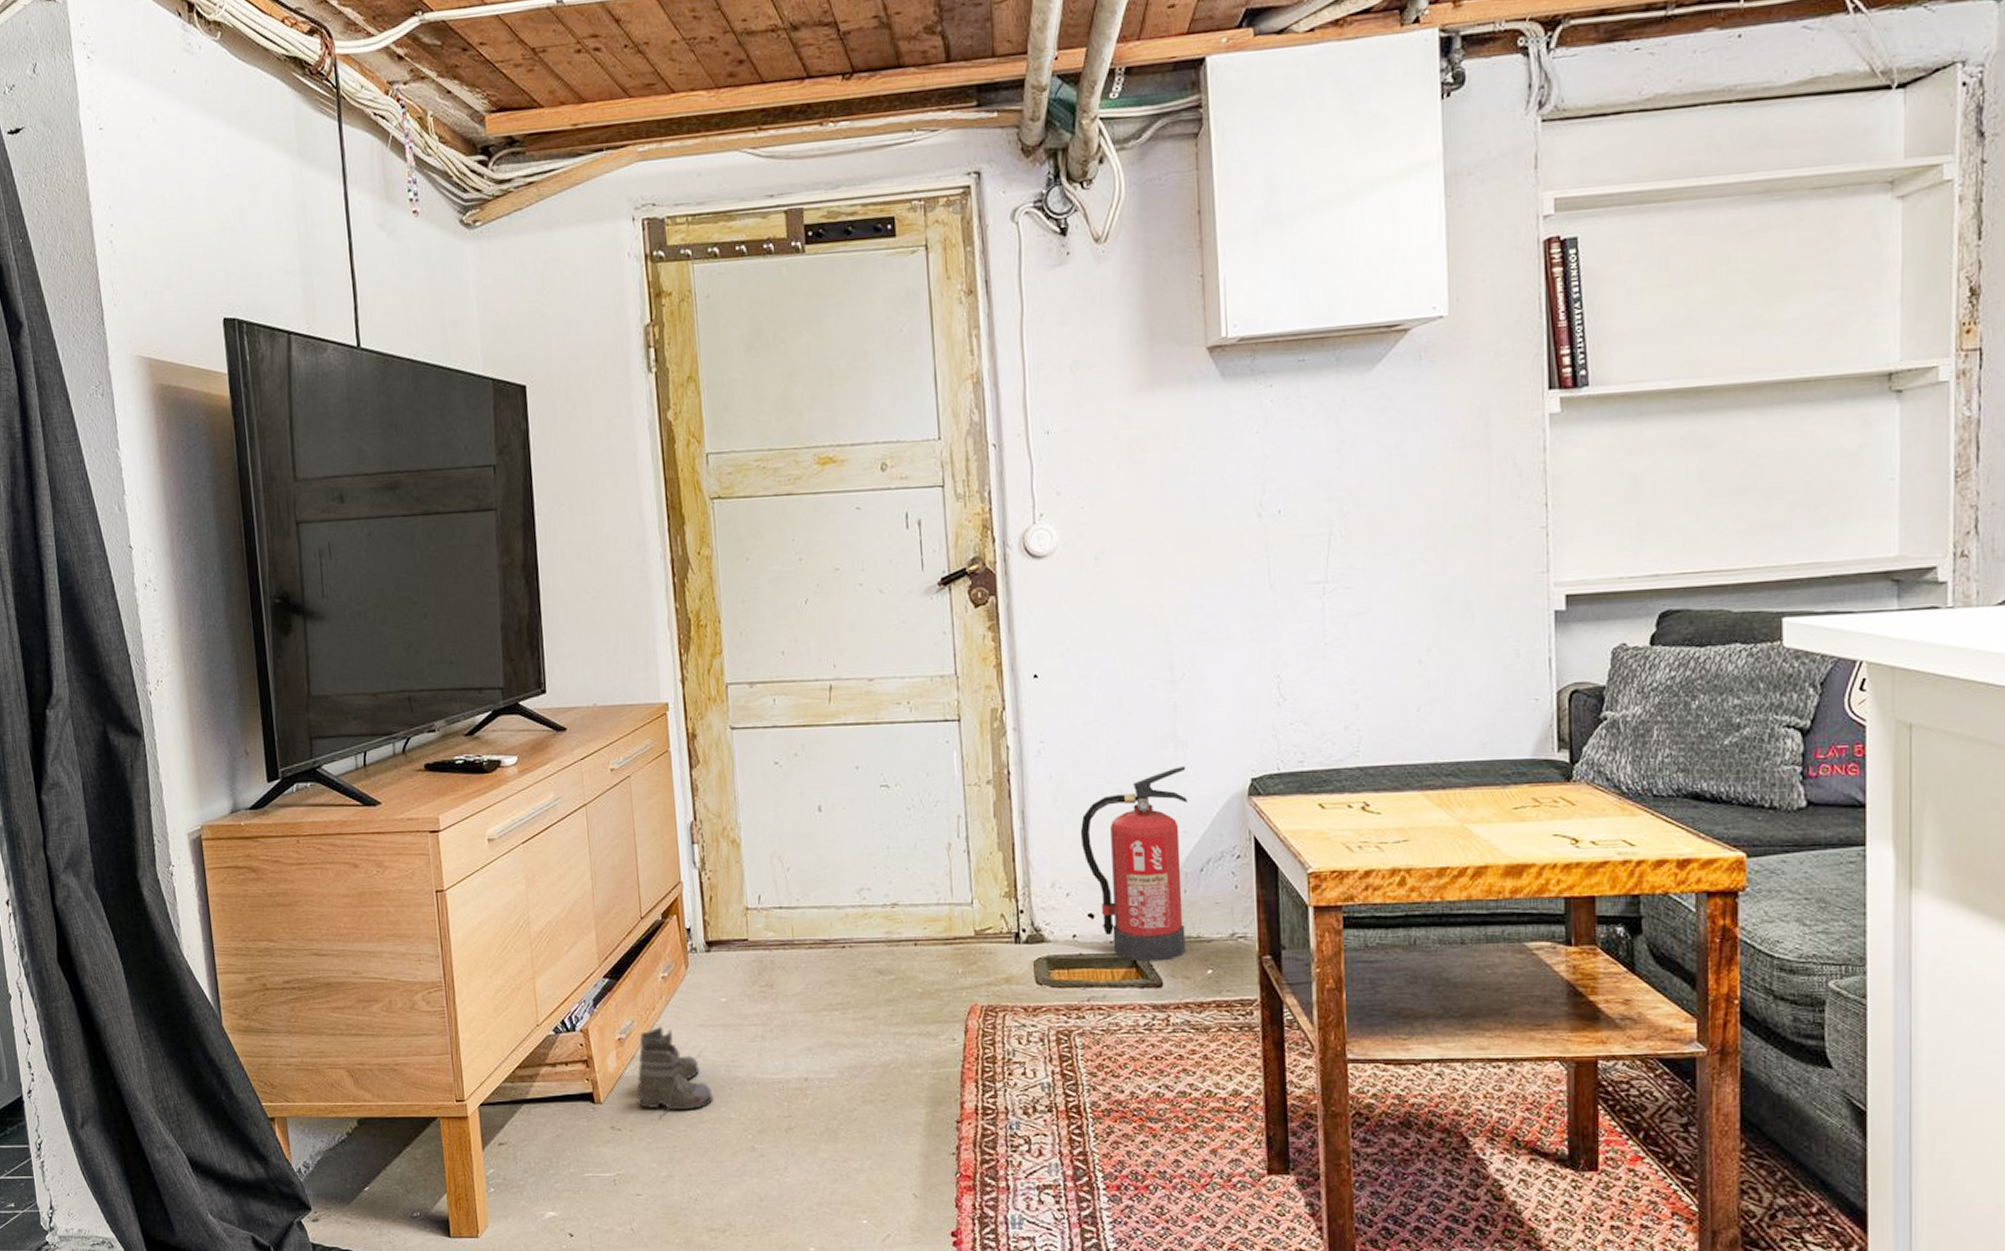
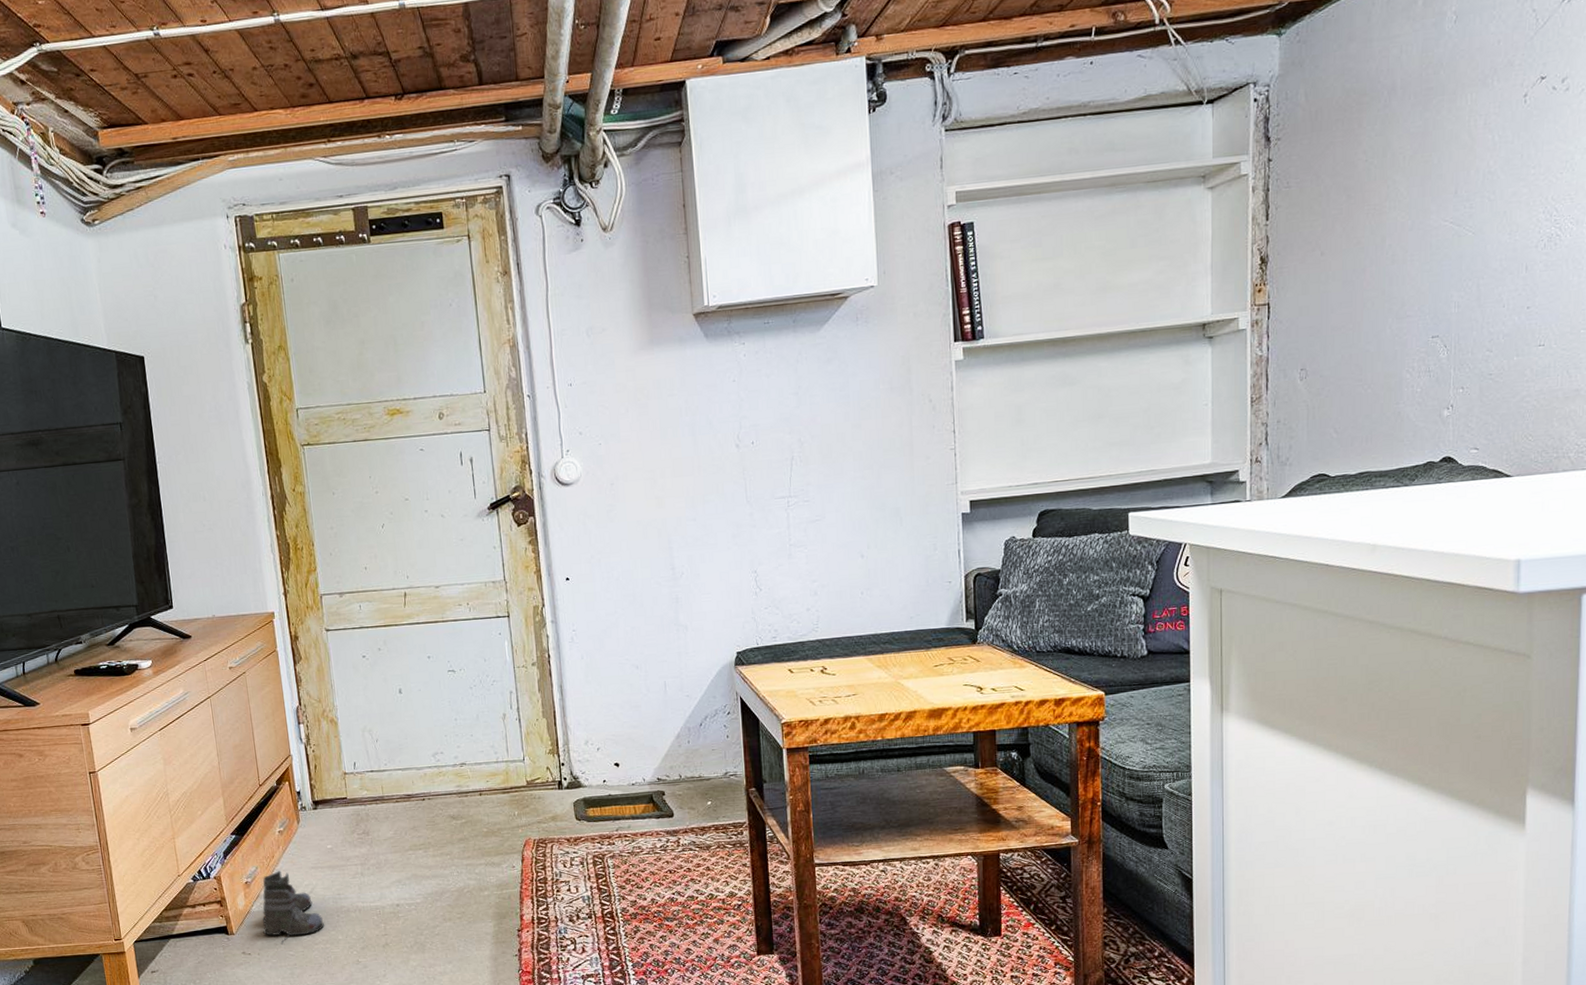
fire extinguisher: present [1080,766,1187,962] -> none [606,645,691,798]

